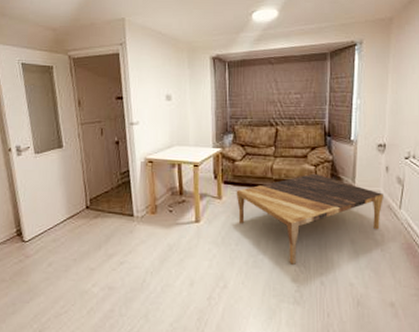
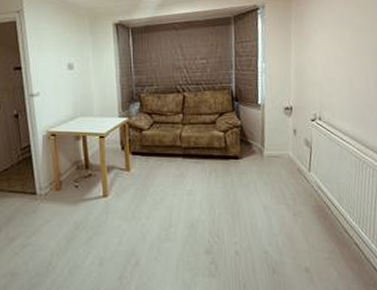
coffee table: present [236,173,383,264] -> none [144,139,293,235]

